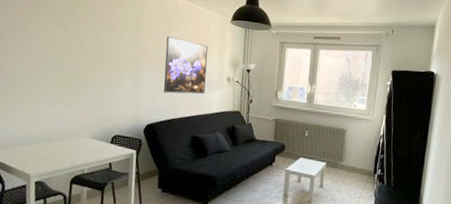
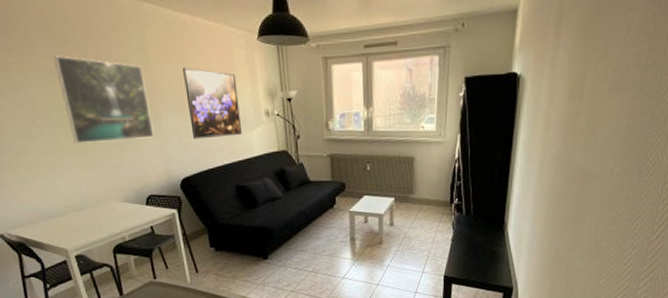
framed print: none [63,15,134,88] -> present [54,55,154,144]

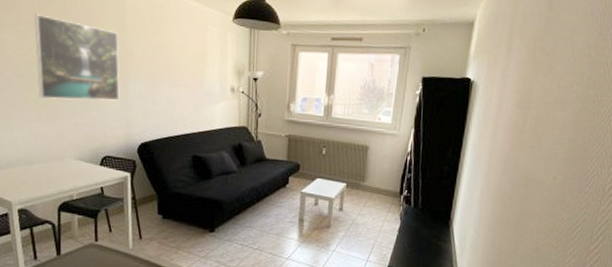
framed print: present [183,67,242,140] -> none [157,39,208,108]

